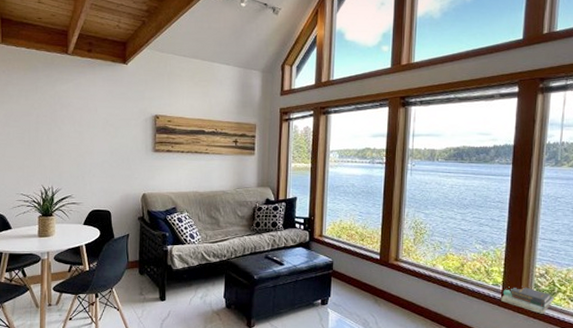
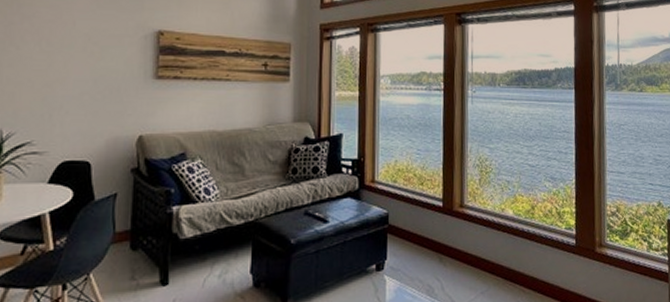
books: present [501,286,554,314] -> none [575,227,628,259]

